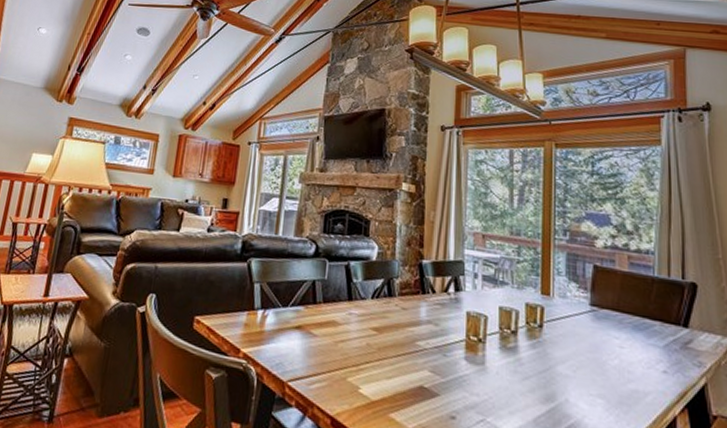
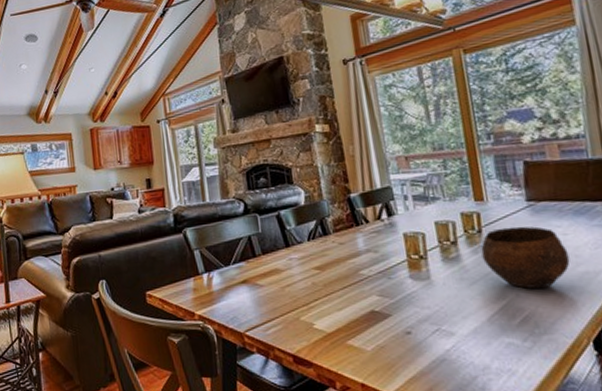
bowl: none [539,327,622,400] -> present [481,226,570,290]

